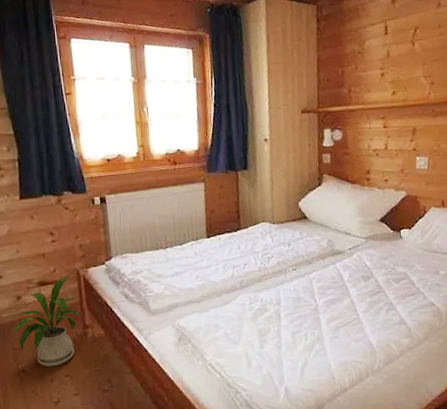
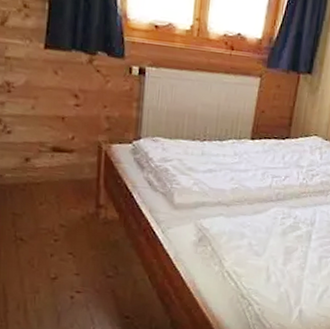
house plant: present [11,276,82,367] -> none [13,147,97,241]

